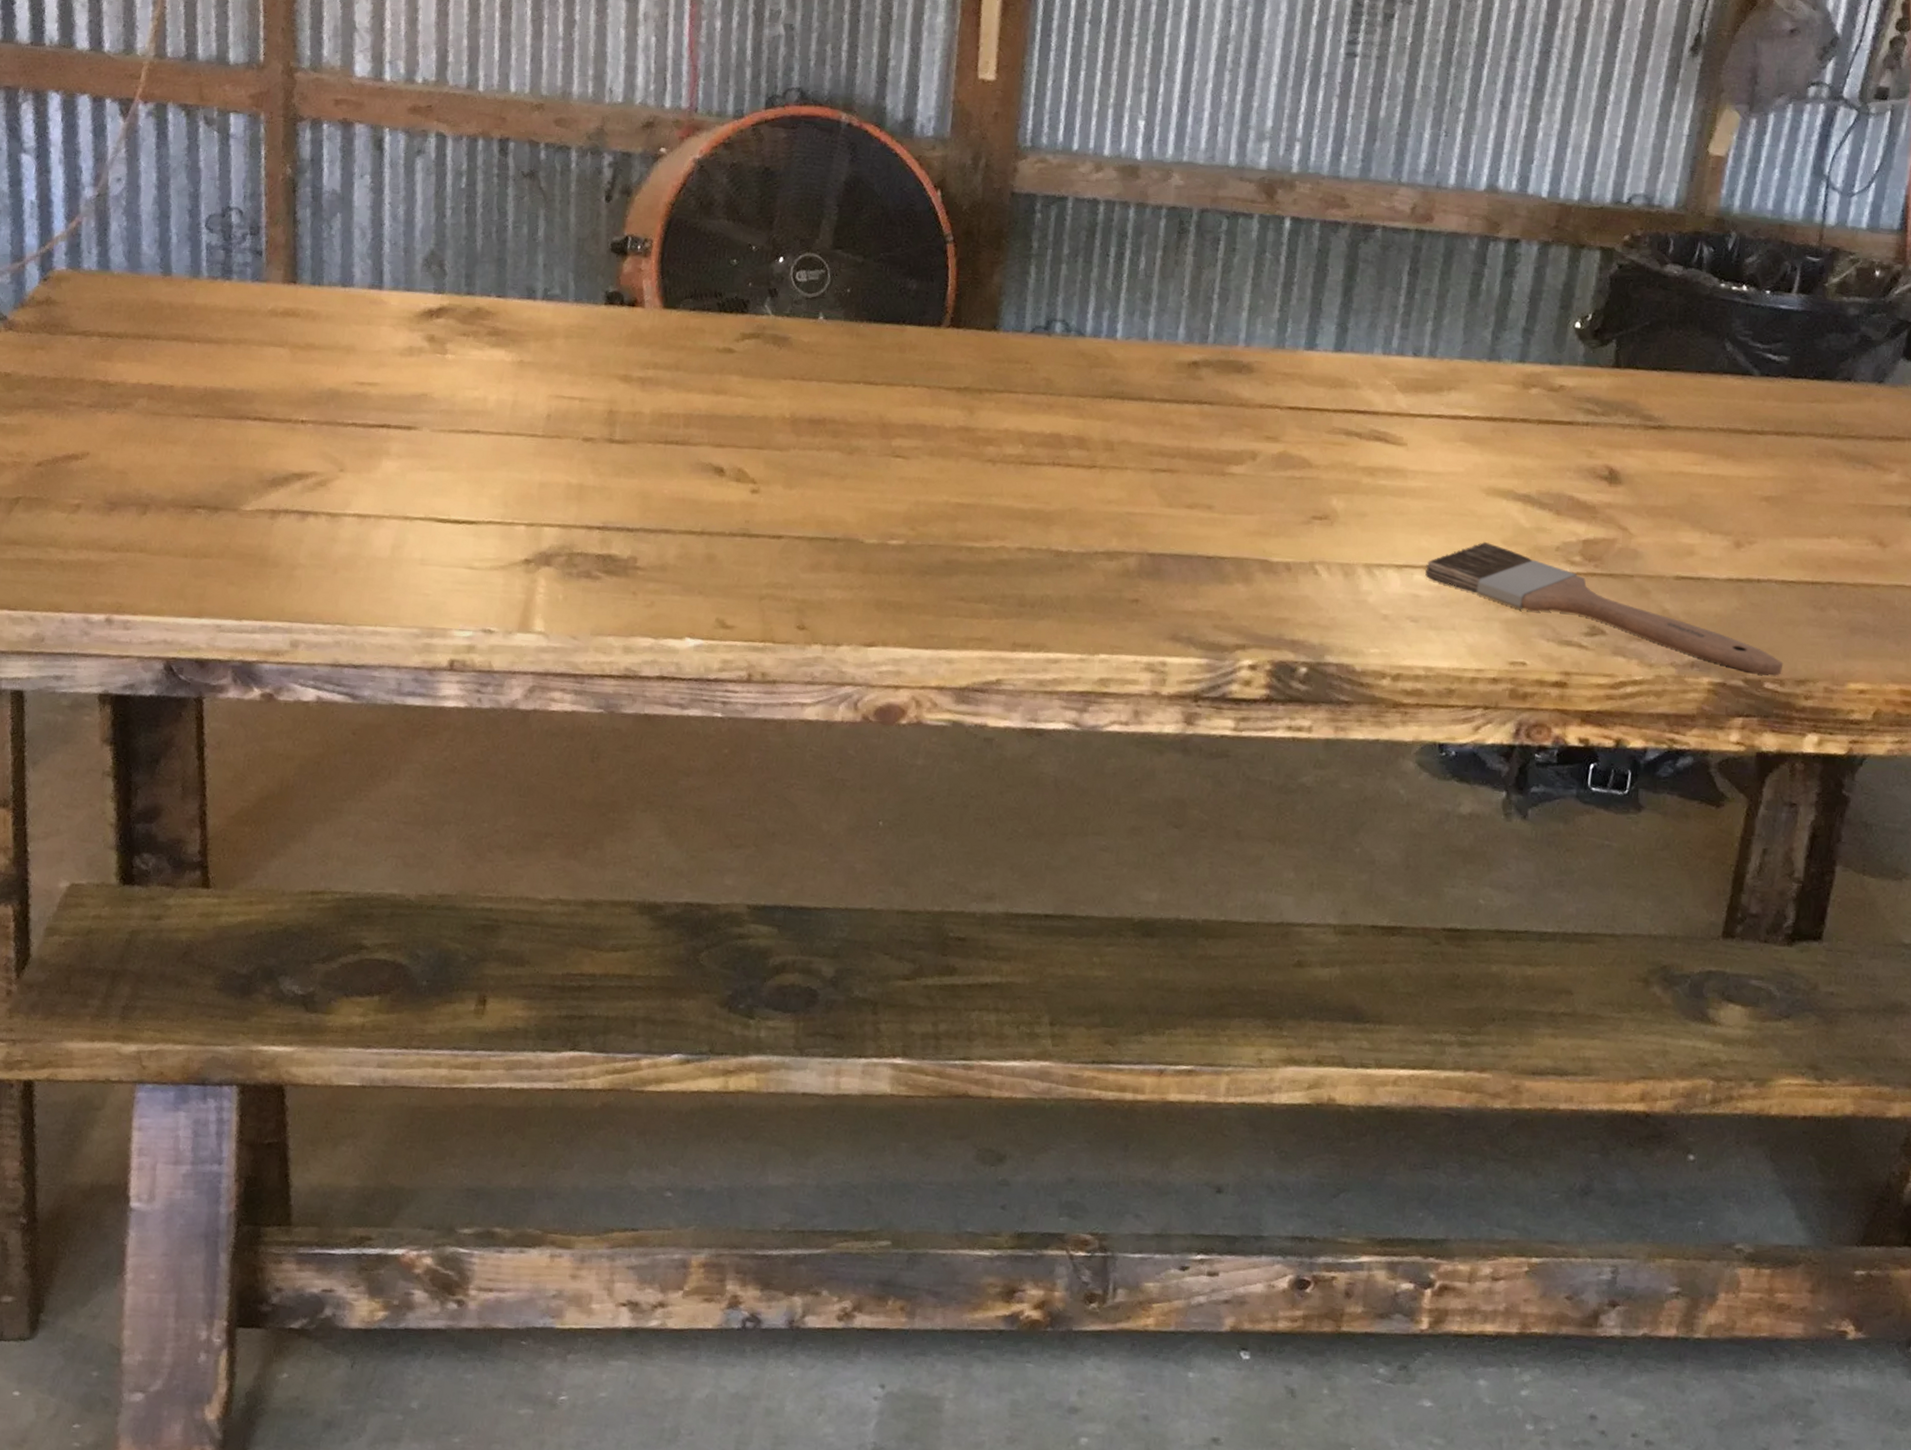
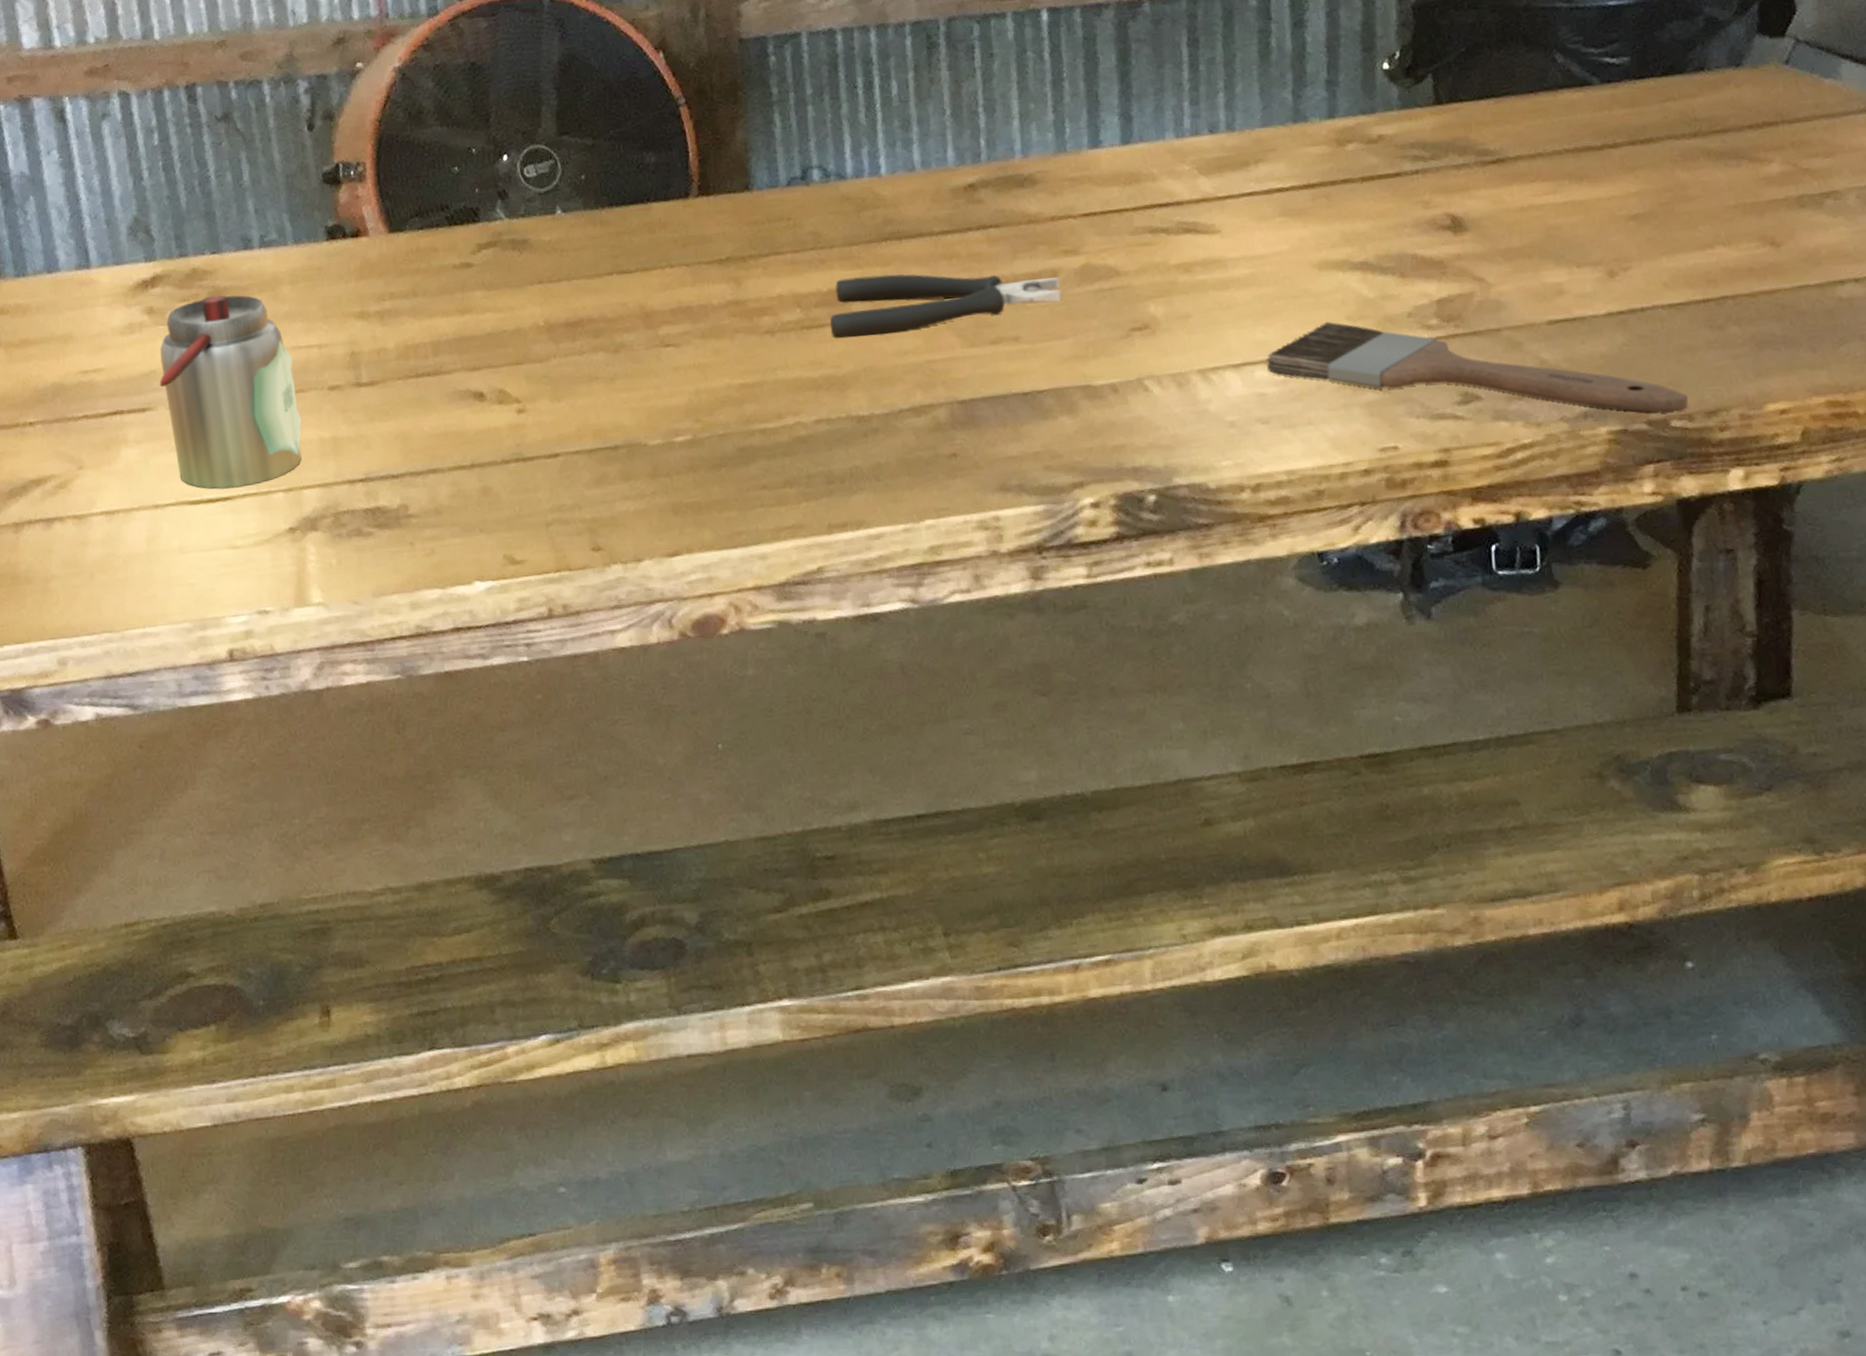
paint can: none [428,335,555,515] -> present [159,294,302,490]
pliers: none [1046,425,1257,482] -> present [830,274,1062,337]

